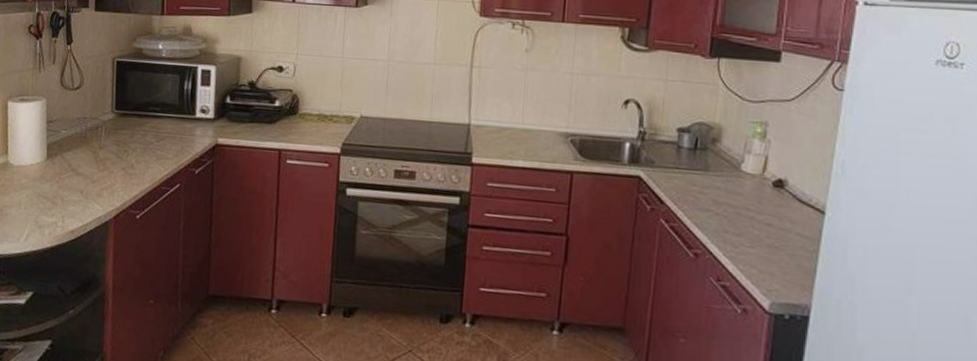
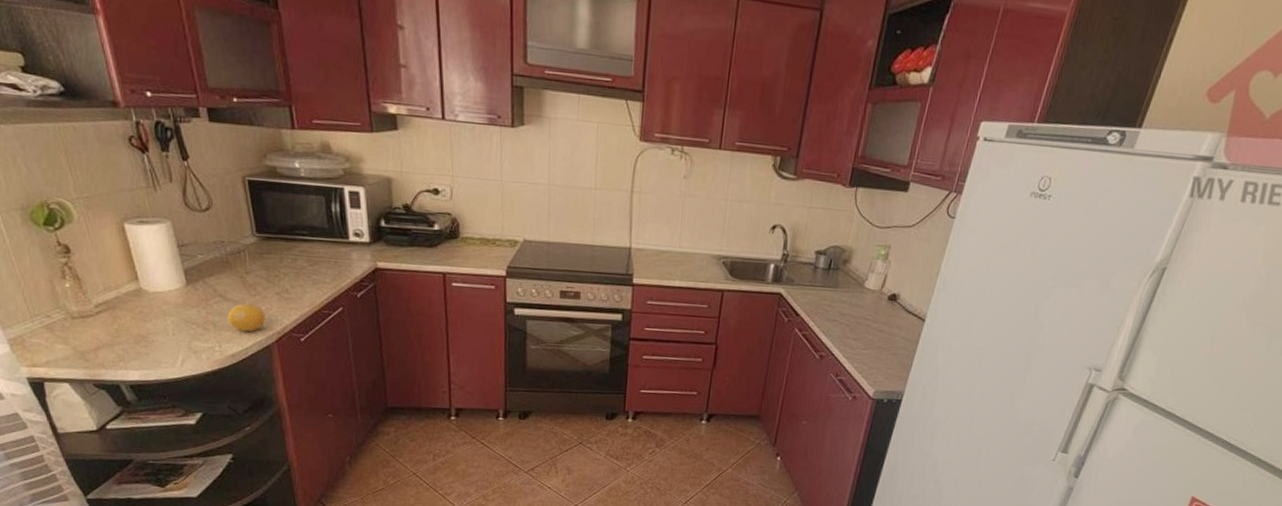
fruit: none [74,178,110,208] -> present [227,303,265,332]

